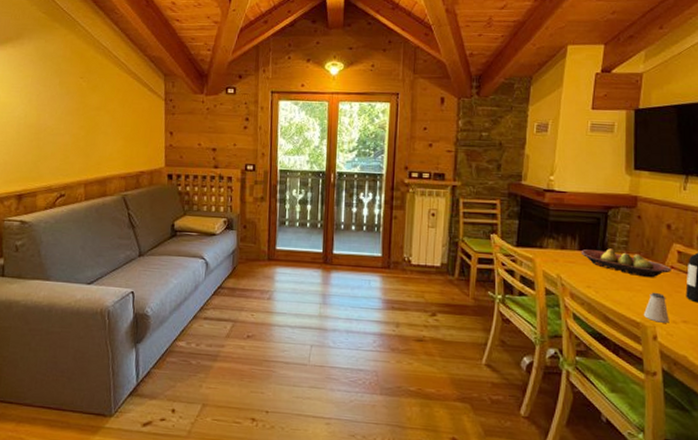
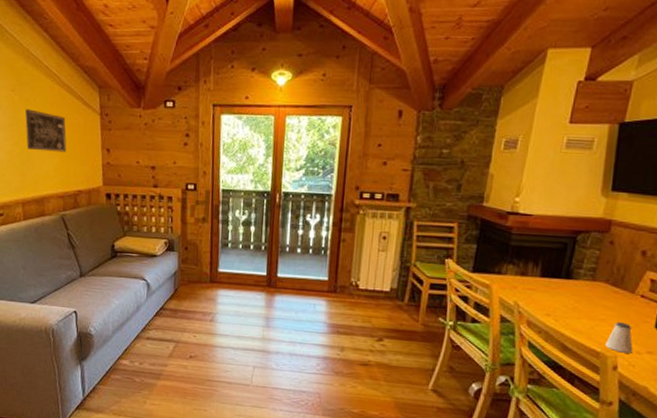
wall art: none [92,95,132,135] -> present [25,109,67,152]
fruit bowl: present [581,248,671,278] -> none [542,275,641,307]

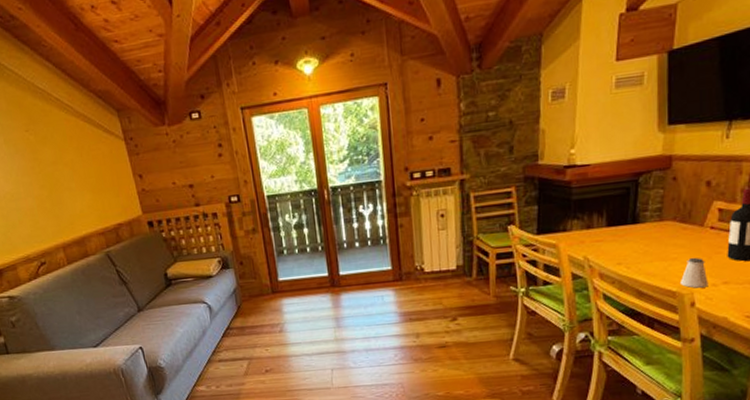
wall art: present [25,109,67,152] -> none [45,147,98,190]

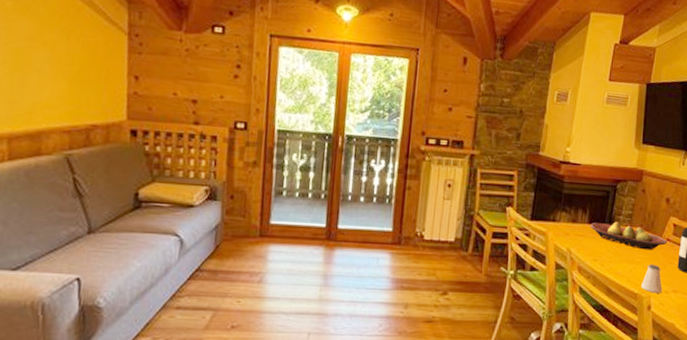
fruit bowl: none [609,218,711,244] -> present [590,221,667,250]

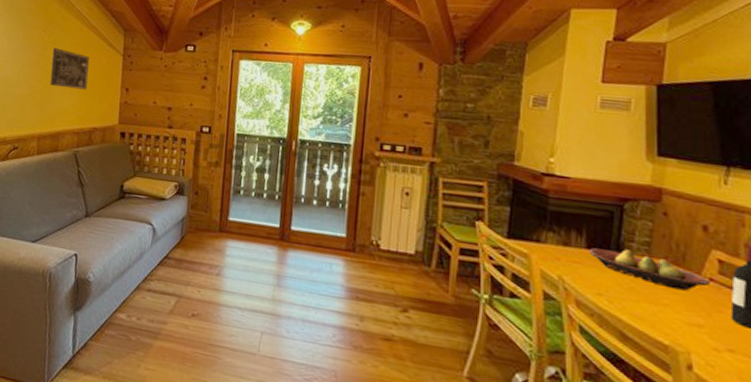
wall art: none [20,19,80,77] -> present [50,48,90,90]
saltshaker: present [640,263,662,293] -> none [672,308,709,350]

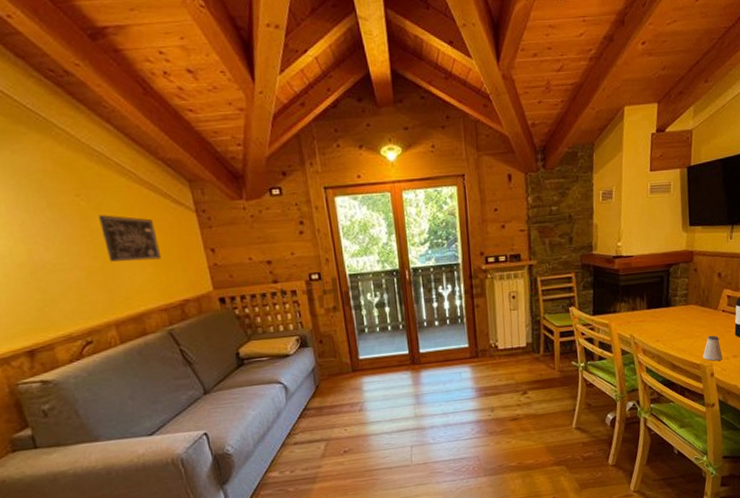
fruit bowl: present [589,248,710,291] -> none [649,303,723,324]
saltshaker: none [672,308,709,350] -> present [702,335,723,361]

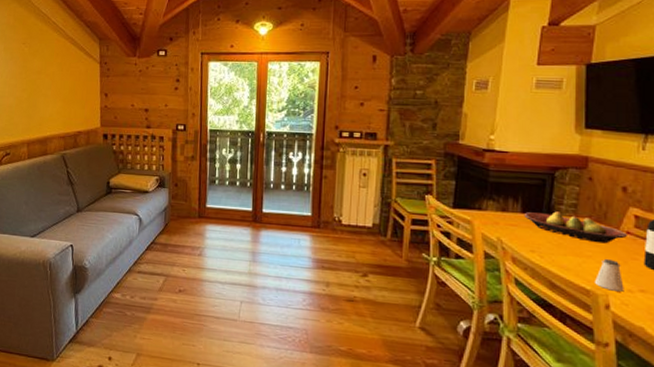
wall art: present [99,215,162,262] -> none [33,59,69,97]
fruit bowl: none [649,303,723,324] -> present [524,211,627,244]

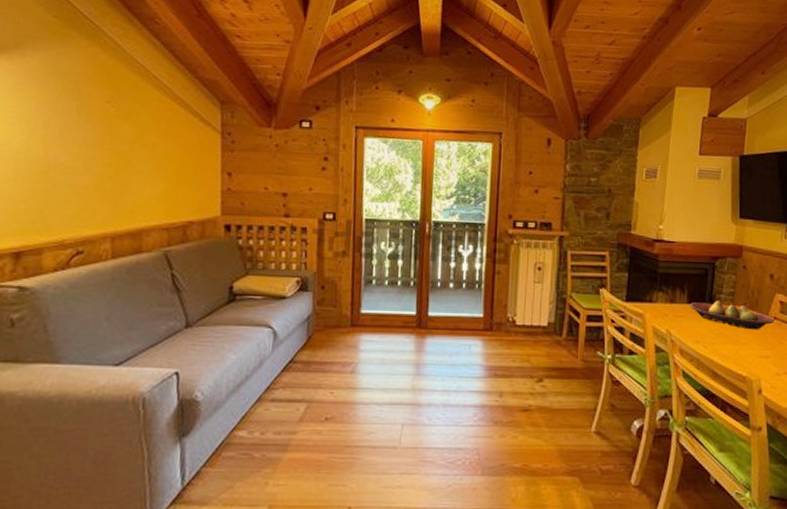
saltshaker: present [594,258,624,292] -> none [749,344,773,376]

